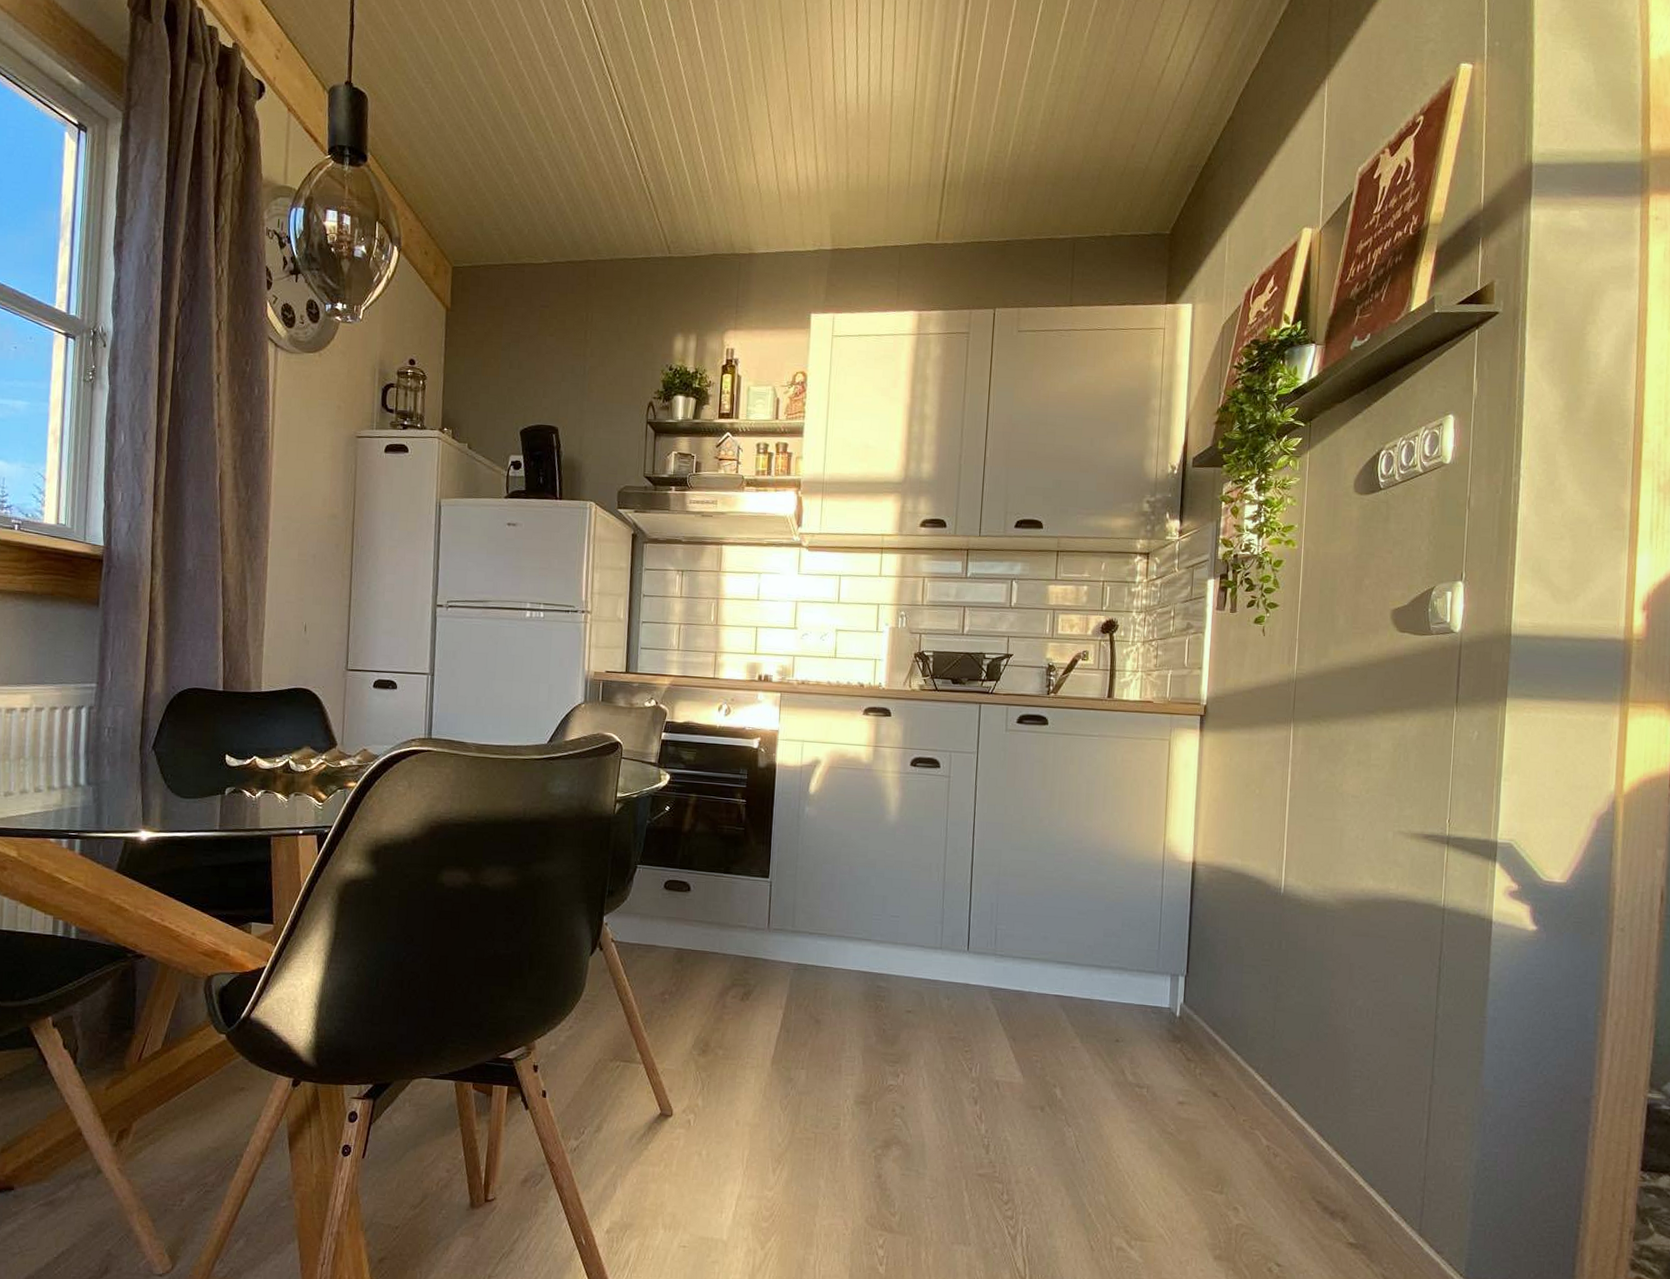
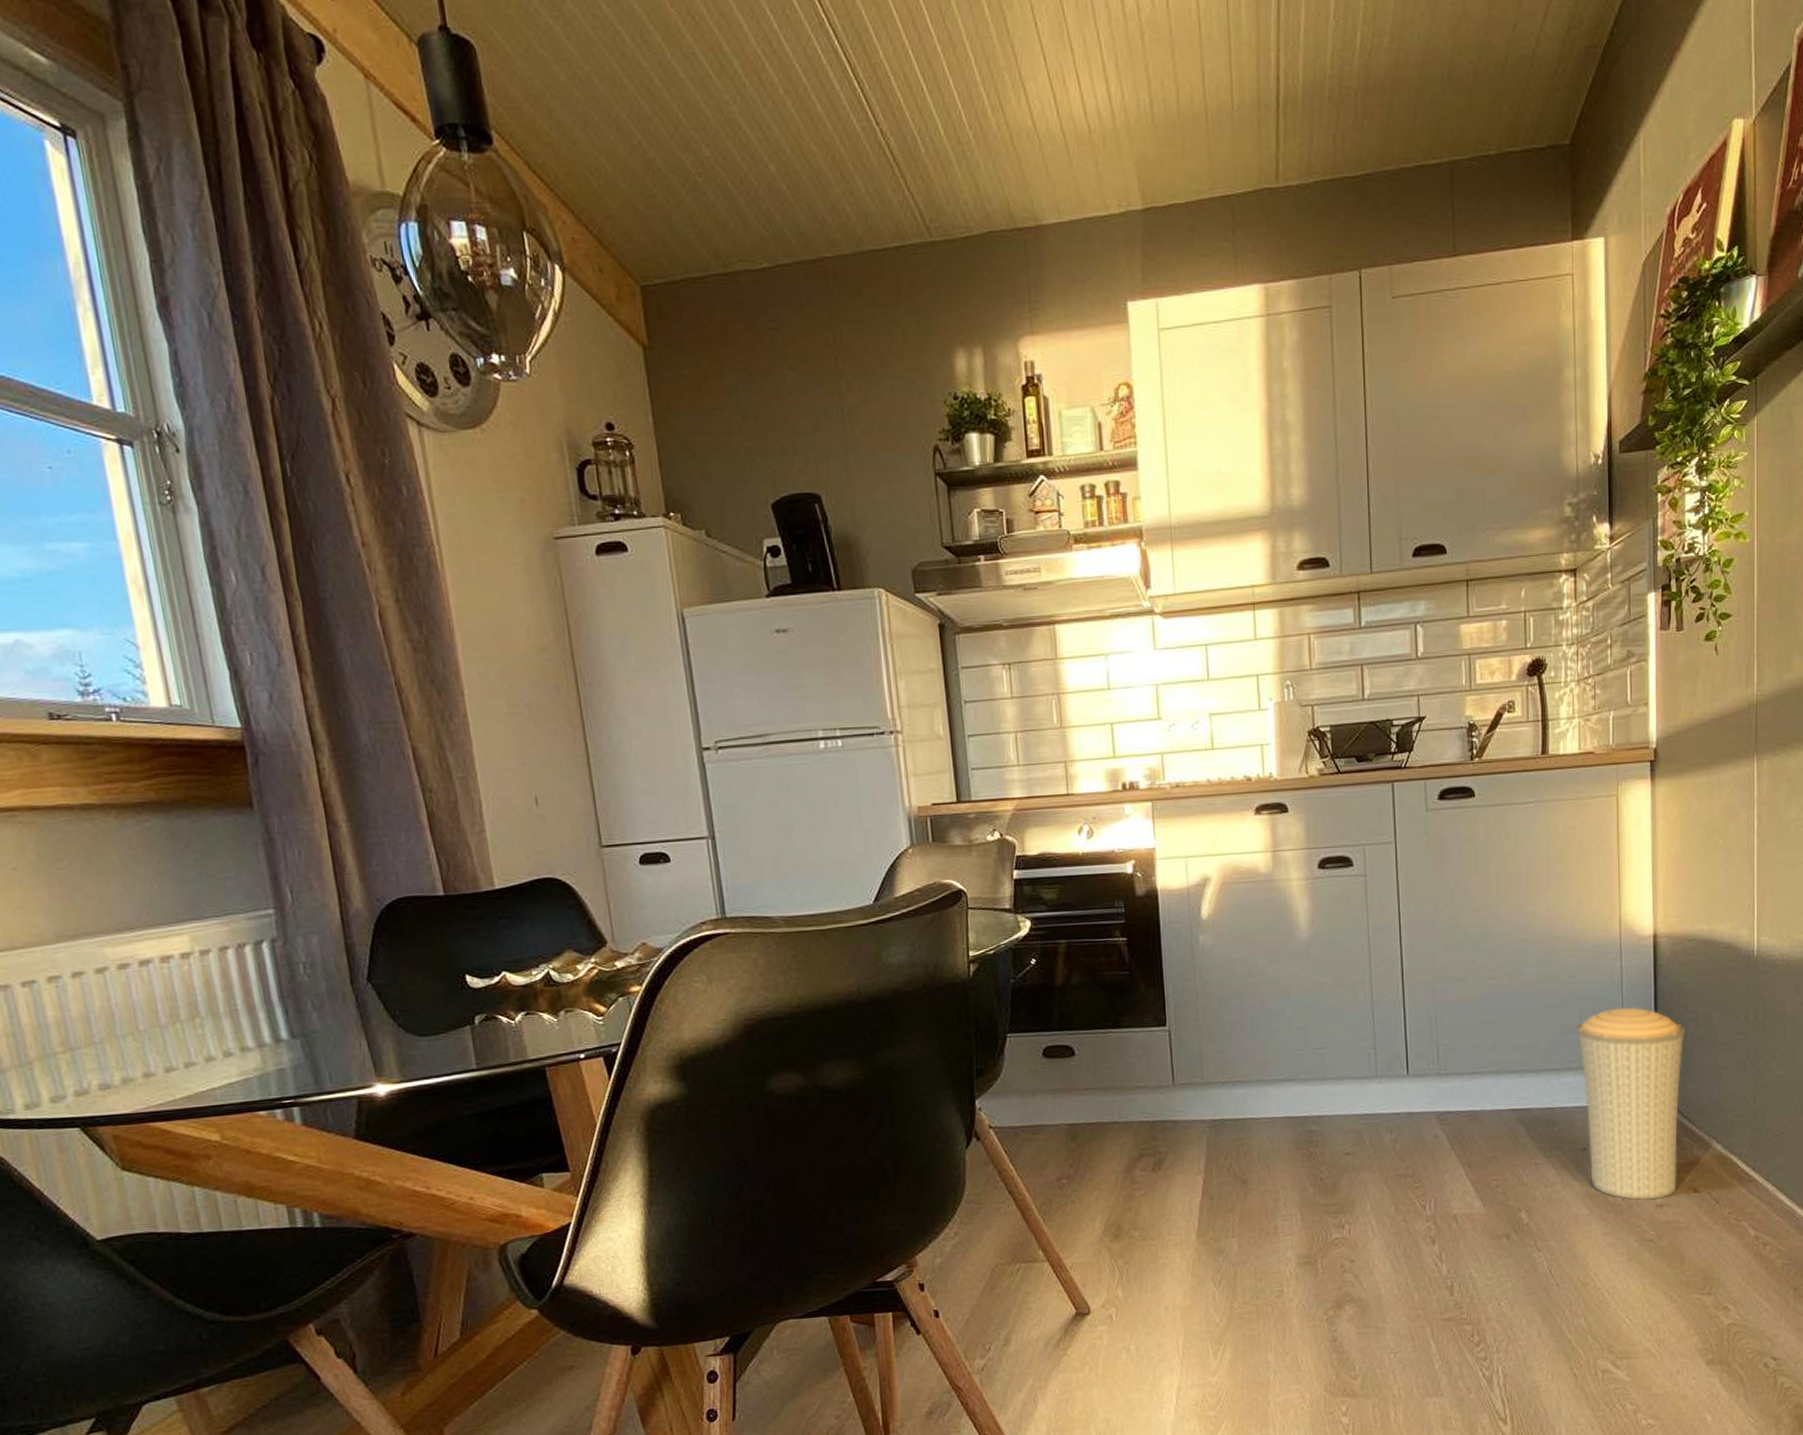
trash can: none [1118,920,1216,1097] -> present [1575,1007,1686,1200]

